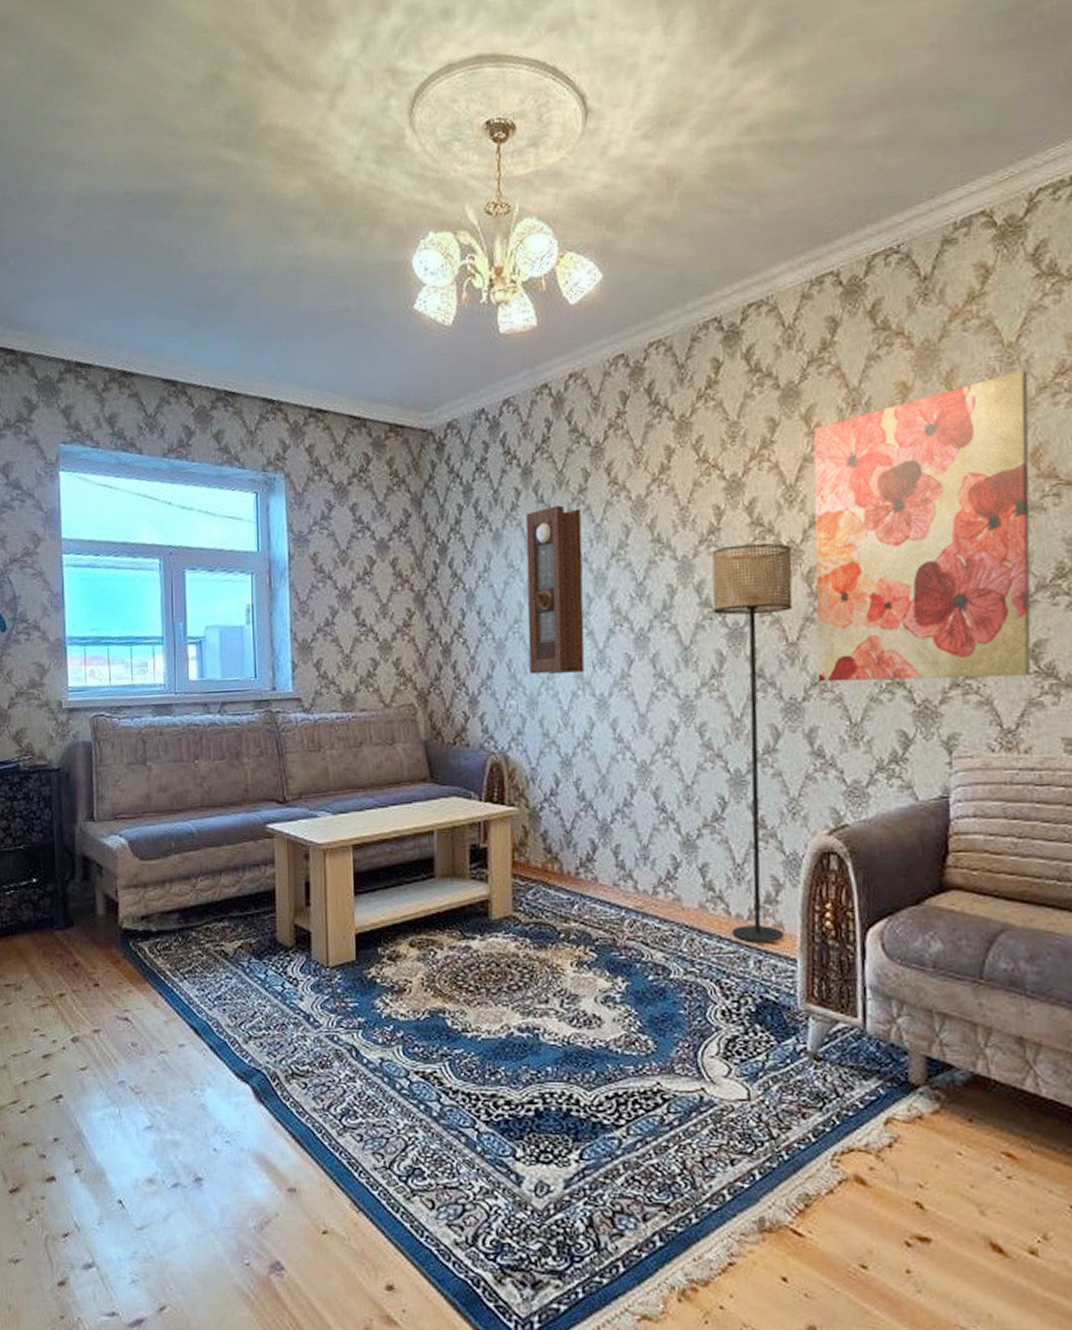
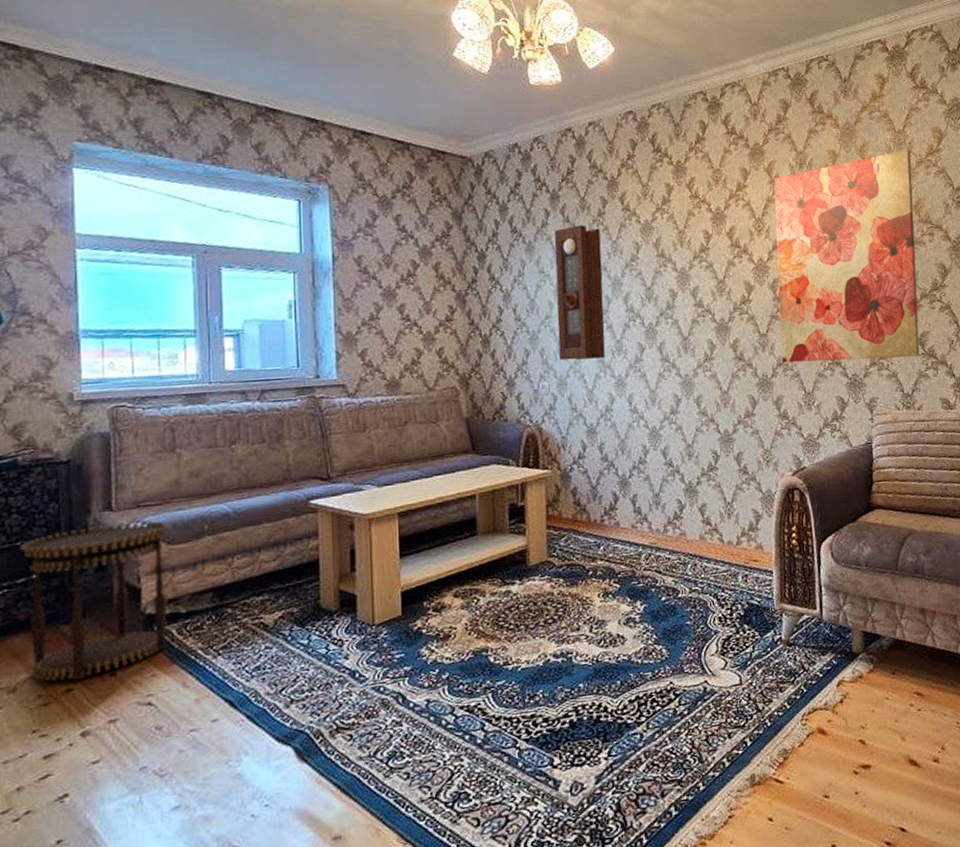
side table: none [22,834,142,987] -> present [19,521,169,682]
floor lamp: present [712,543,793,942] -> none [703,260,764,562]

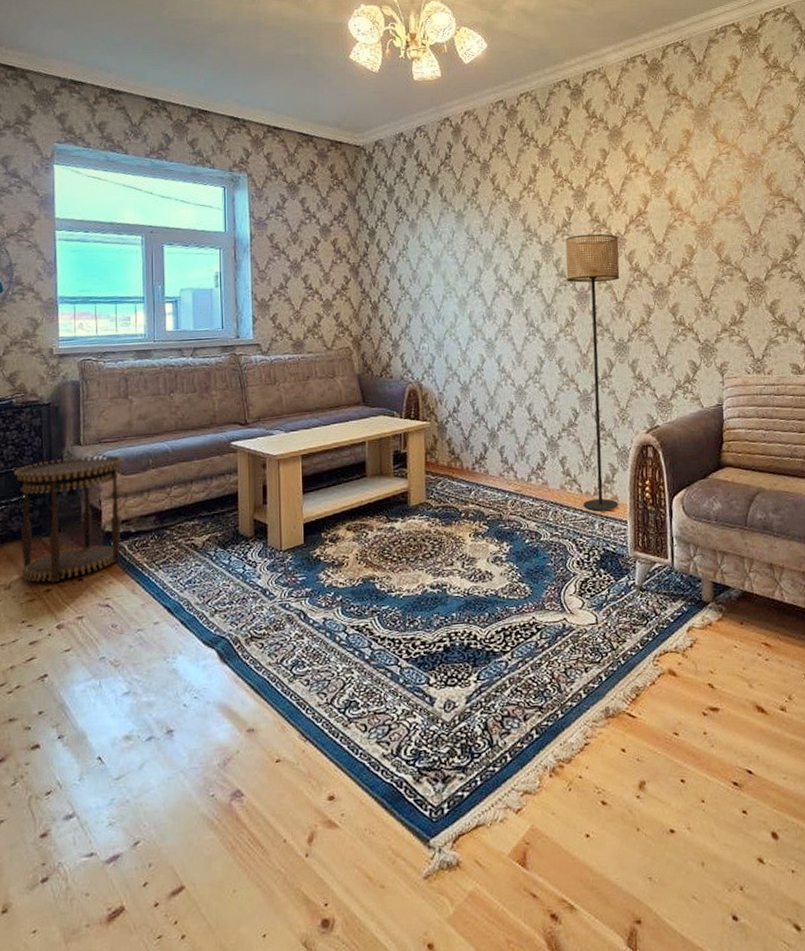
pendulum clock: present [554,225,605,361] -> none [433,204,477,325]
floor lamp: none [703,260,764,562] -> present [565,233,620,511]
wall art: present [773,149,920,363] -> none [631,126,770,329]

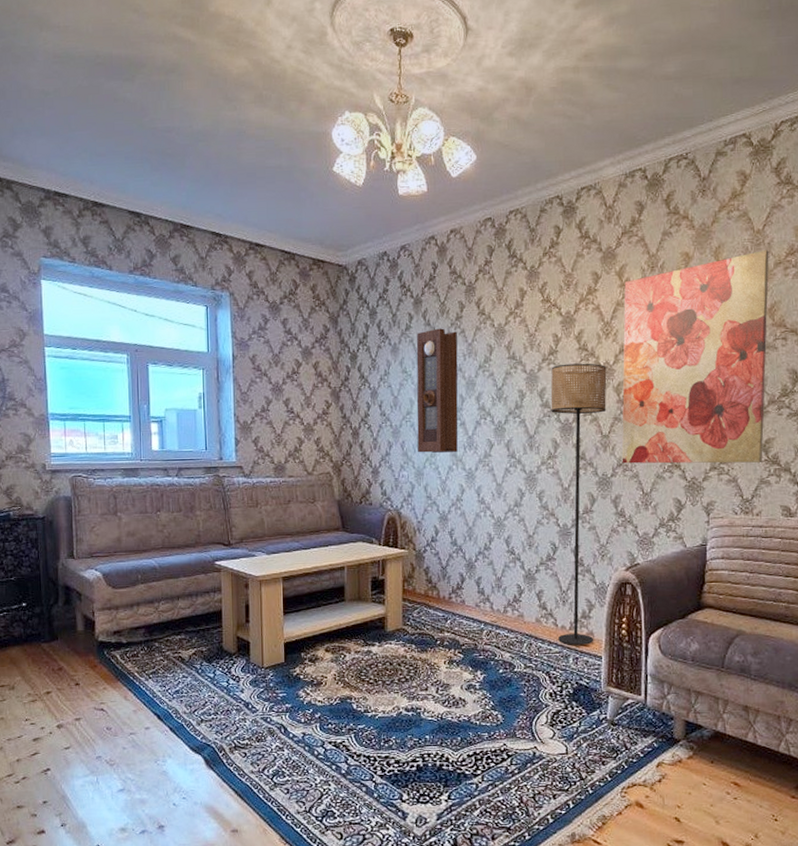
side table: present [14,455,122,583] -> none [13,569,114,686]
pendulum clock: none [433,204,477,325] -> present [416,328,458,453]
wall art: none [631,126,770,329] -> present [621,249,769,464]

